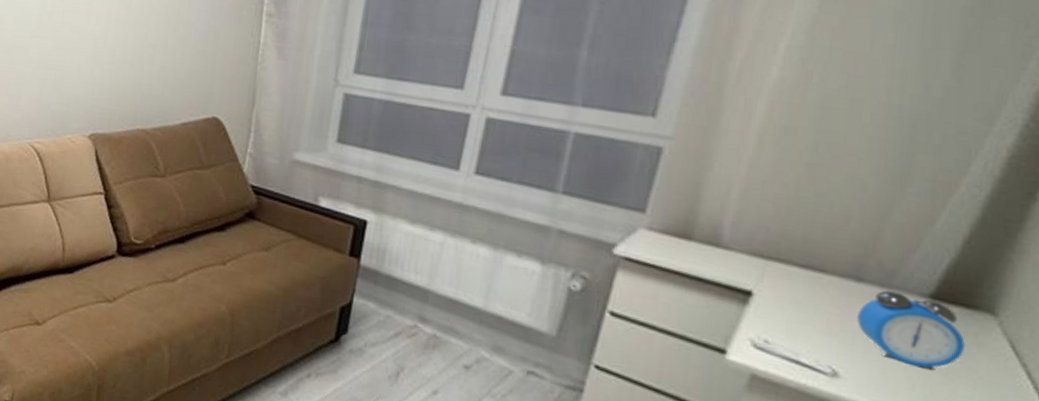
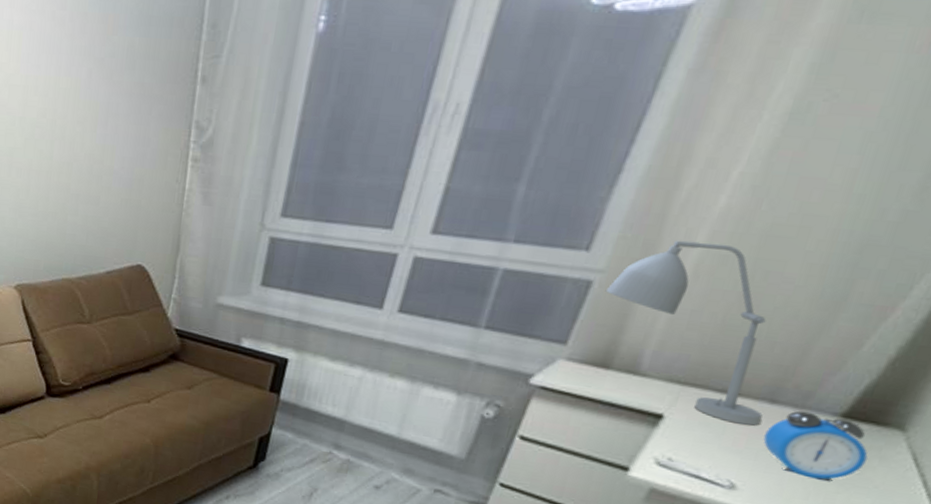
desk lamp: none [676,109,852,306] -> present [605,240,766,426]

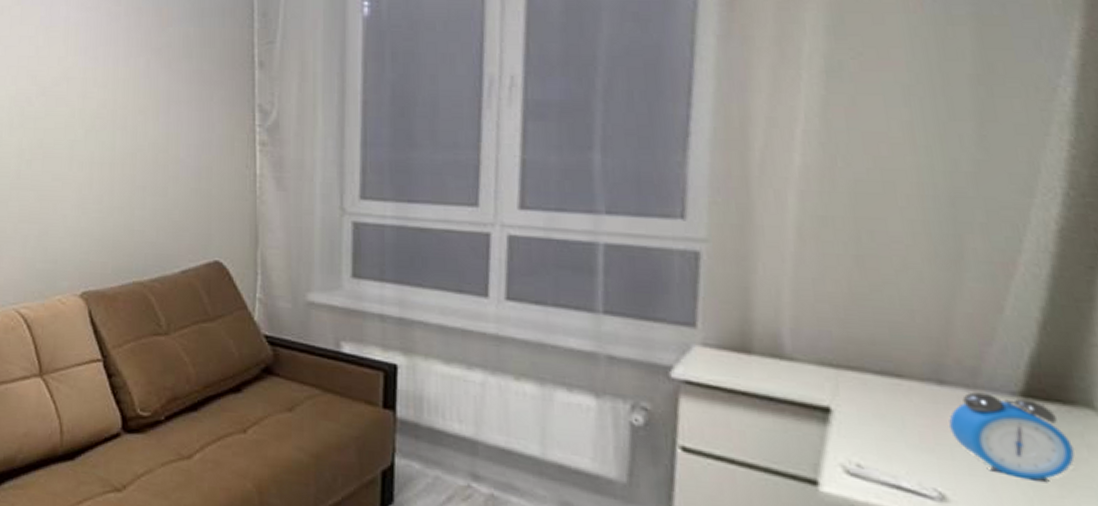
desk lamp: present [605,240,766,426] -> none [716,202,939,415]

